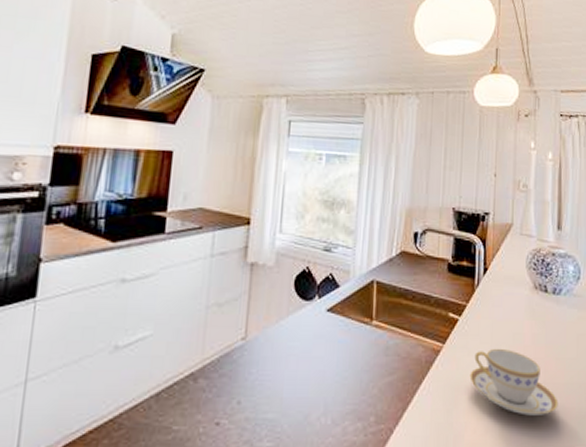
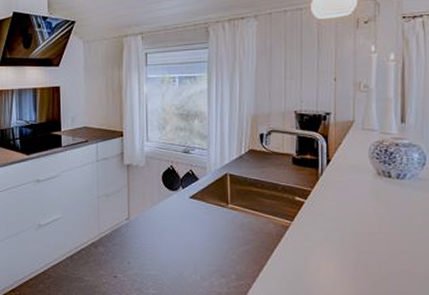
teacup: present [469,348,558,416] -> none [317,224,404,278]

